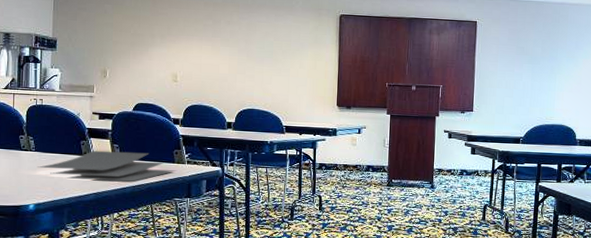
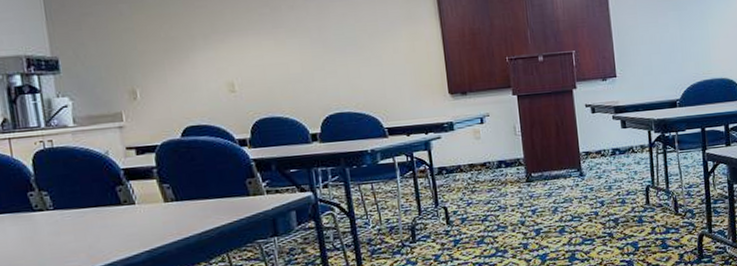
papers: present [38,150,177,182] -> none [61,188,254,238]

